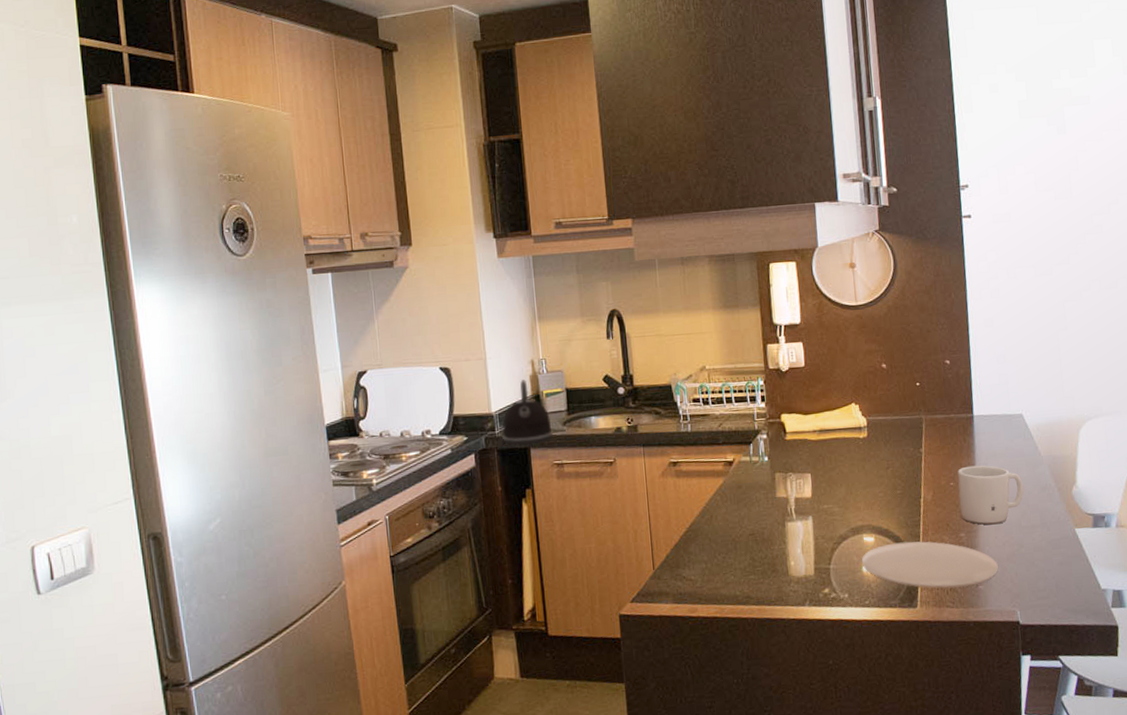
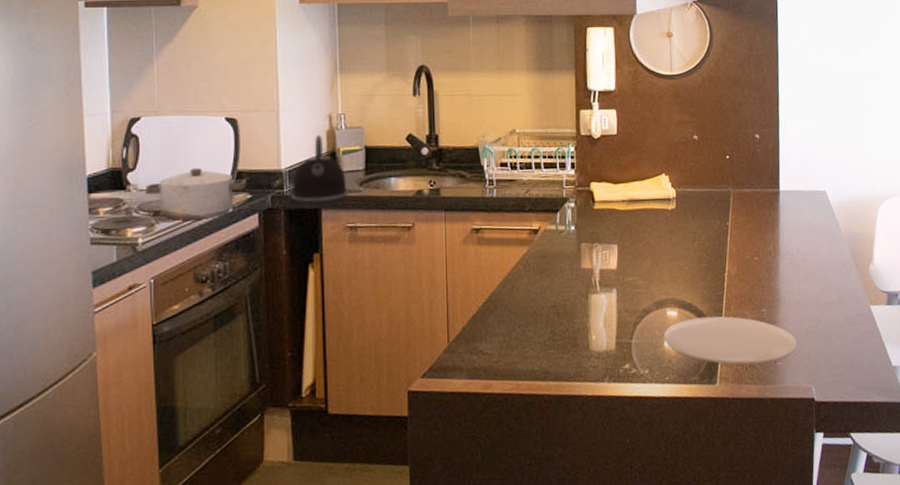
cooking pot: none [375,414,462,463] -> present [145,168,246,221]
mug: present [957,465,1024,525] -> none [761,240,824,301]

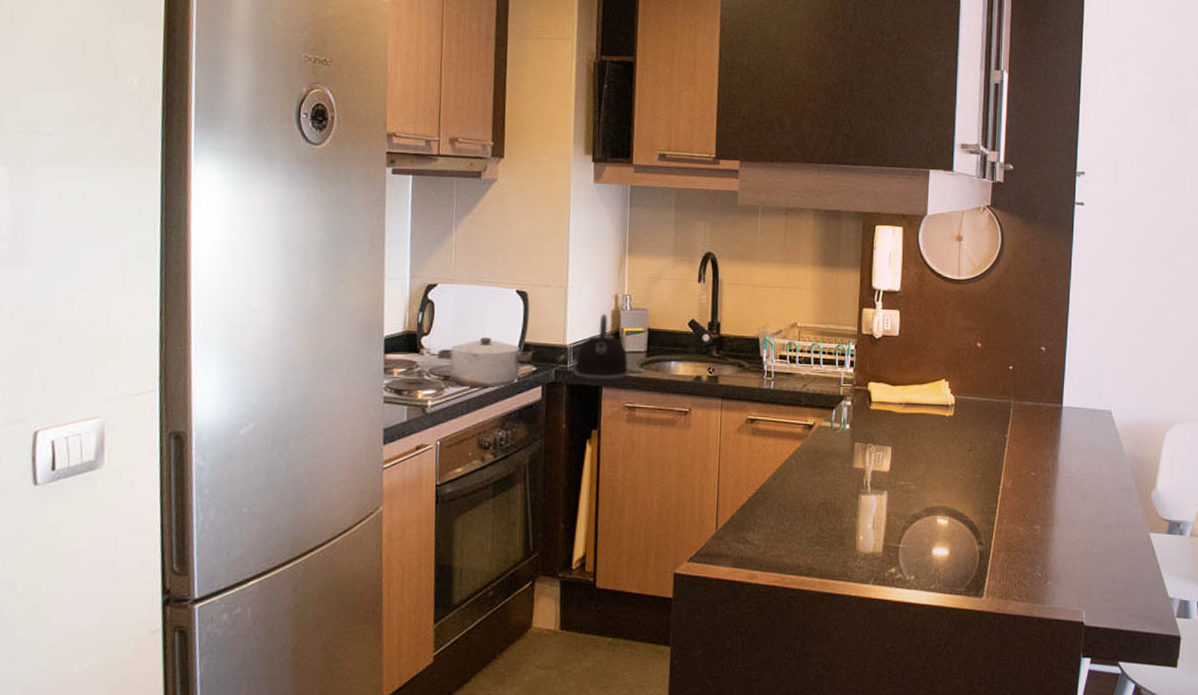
plate: present [663,316,796,365] -> none [932,528,1069,581]

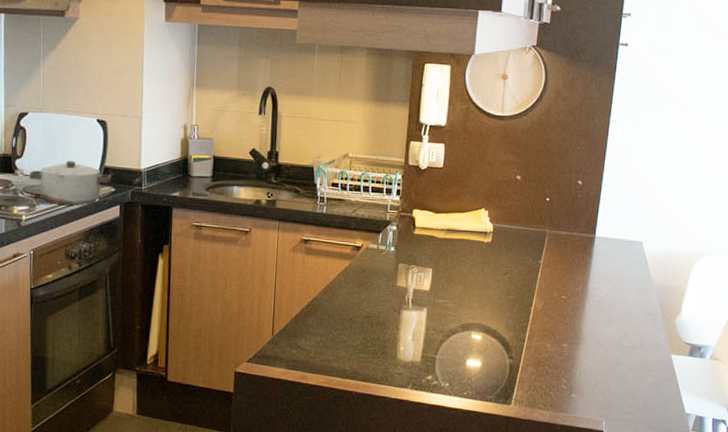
kettle: present [574,314,629,384] -> none [148,142,197,205]

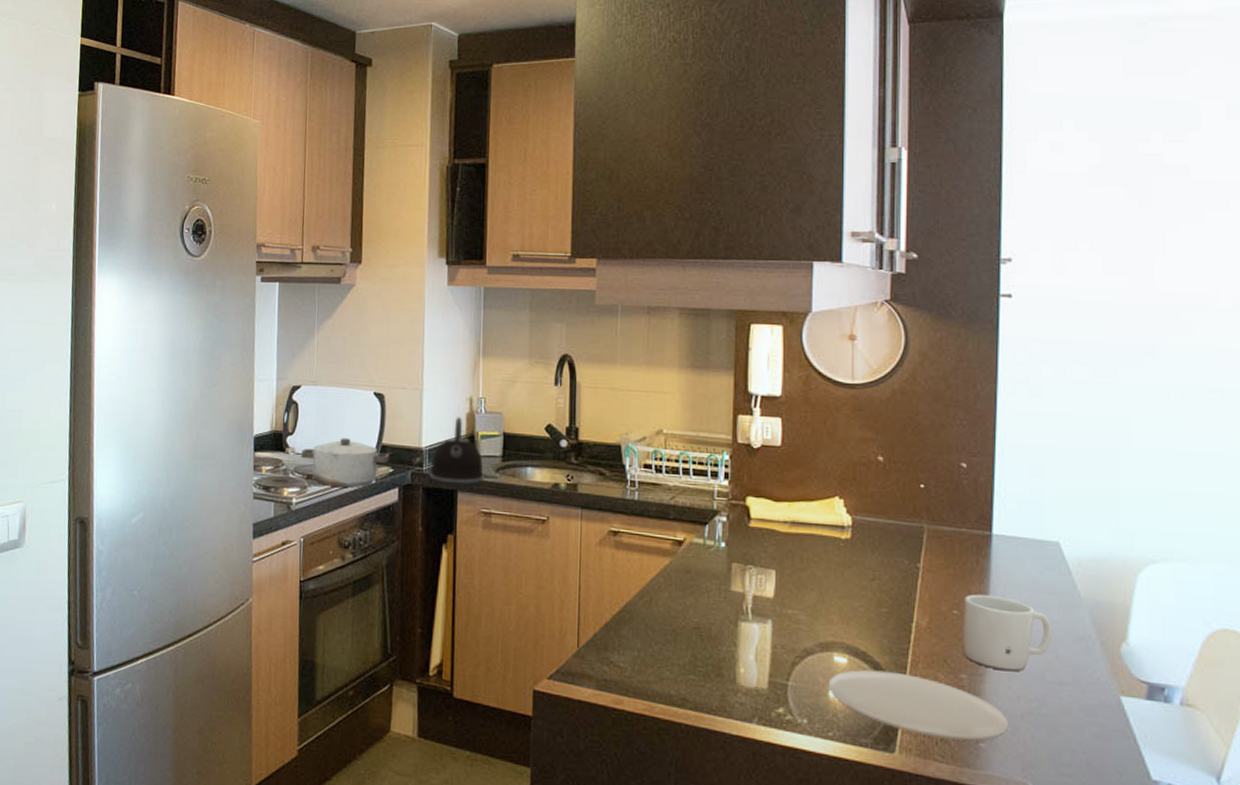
kettle: none [148,142,197,205] -> present [430,417,485,488]
plate: none [466,343,593,393] -> present [828,669,1008,741]
mug: none [566,283,631,340] -> present [963,594,1053,672]

